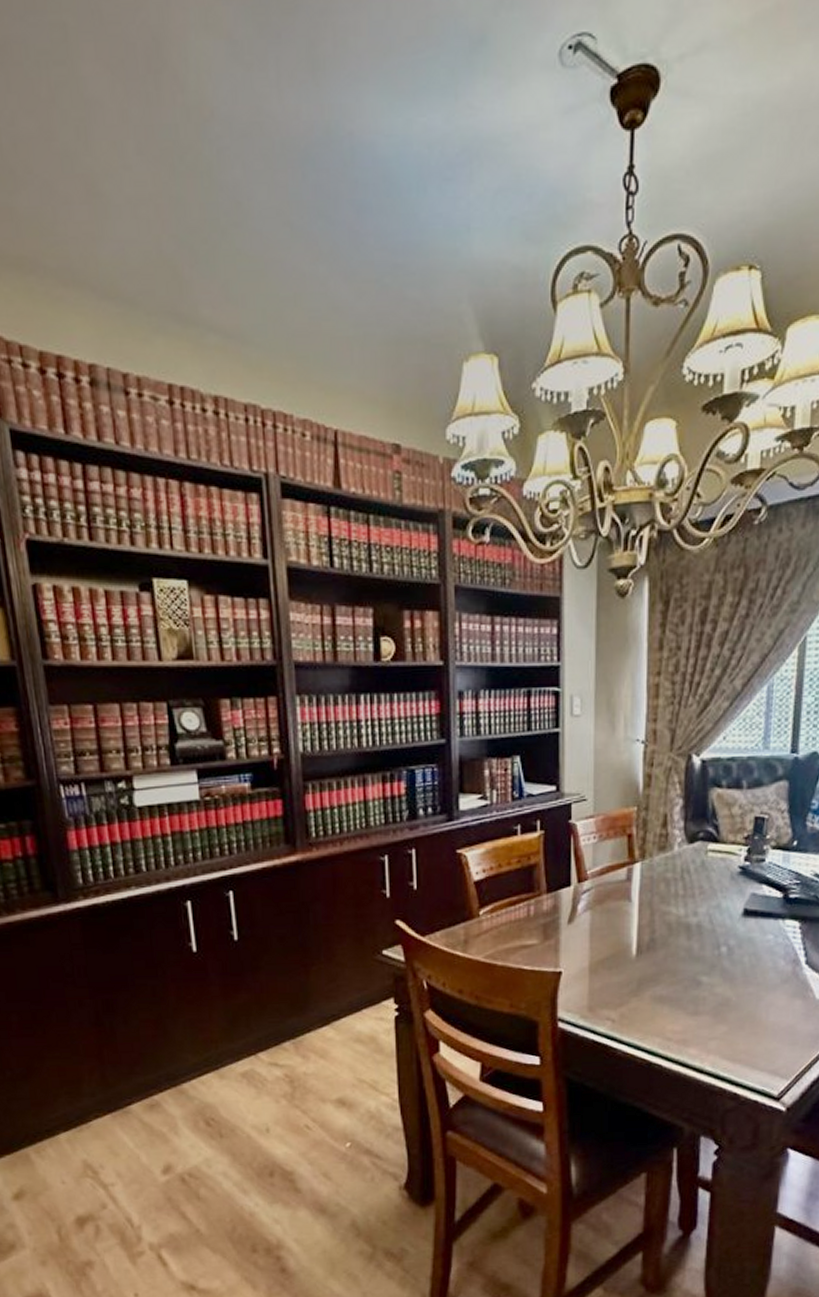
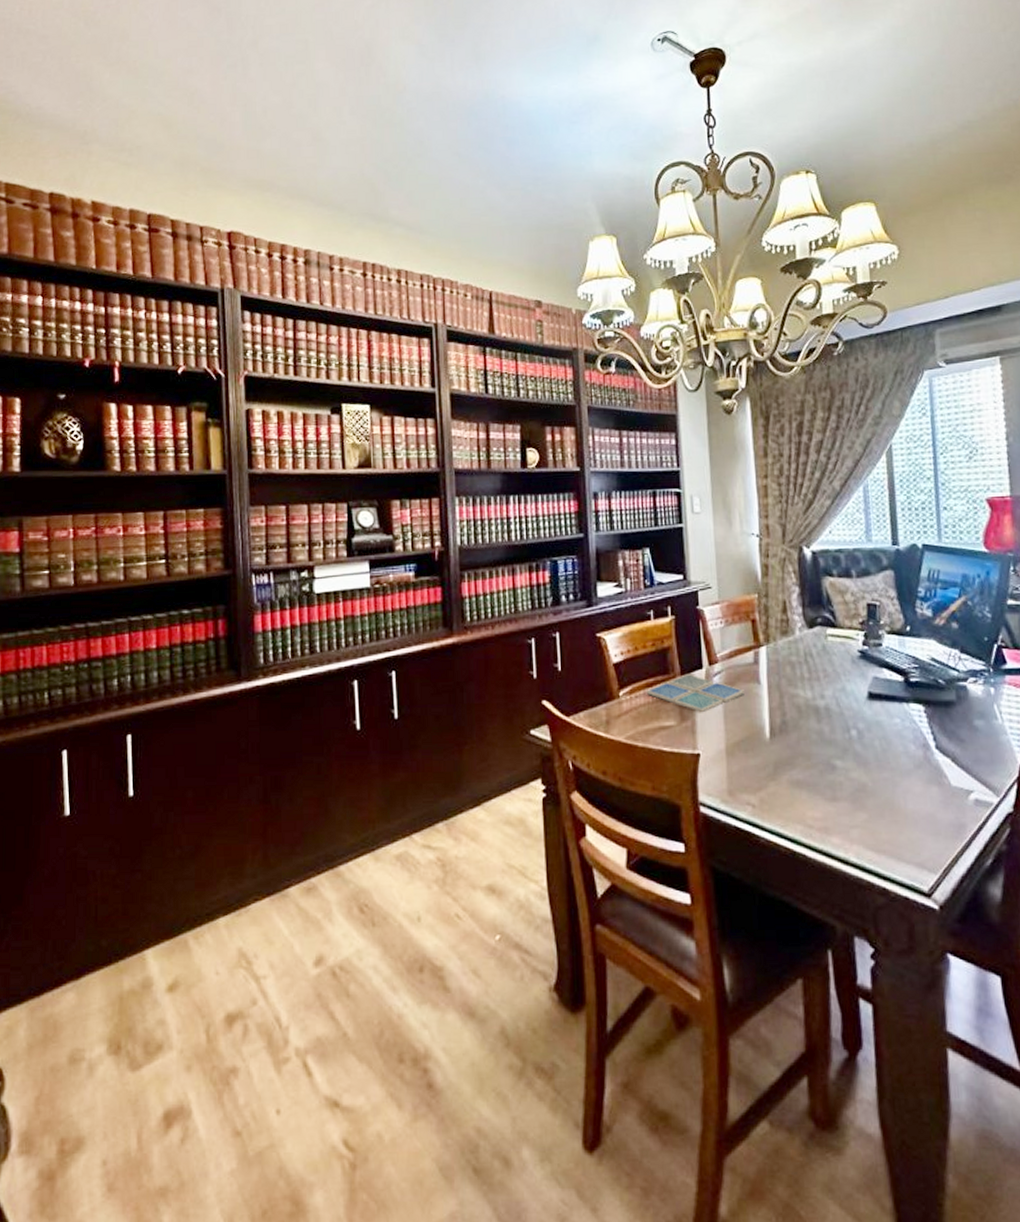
drink coaster: none [509,892,613,930] -> present [647,674,744,712]

